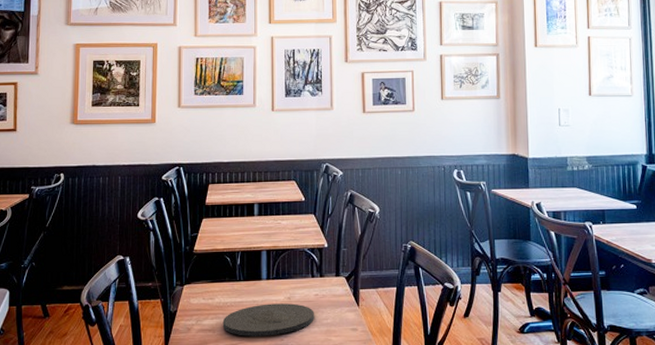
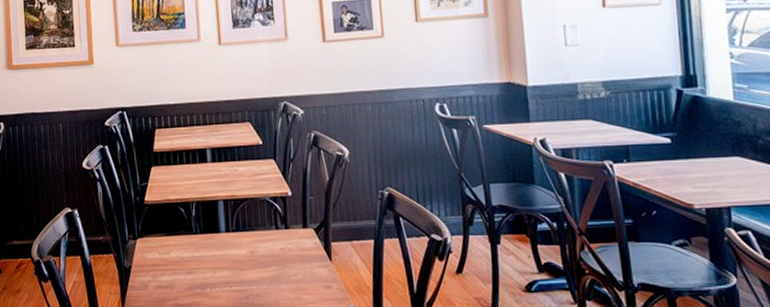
plate: present [222,303,314,336] -> none [181,258,282,294]

